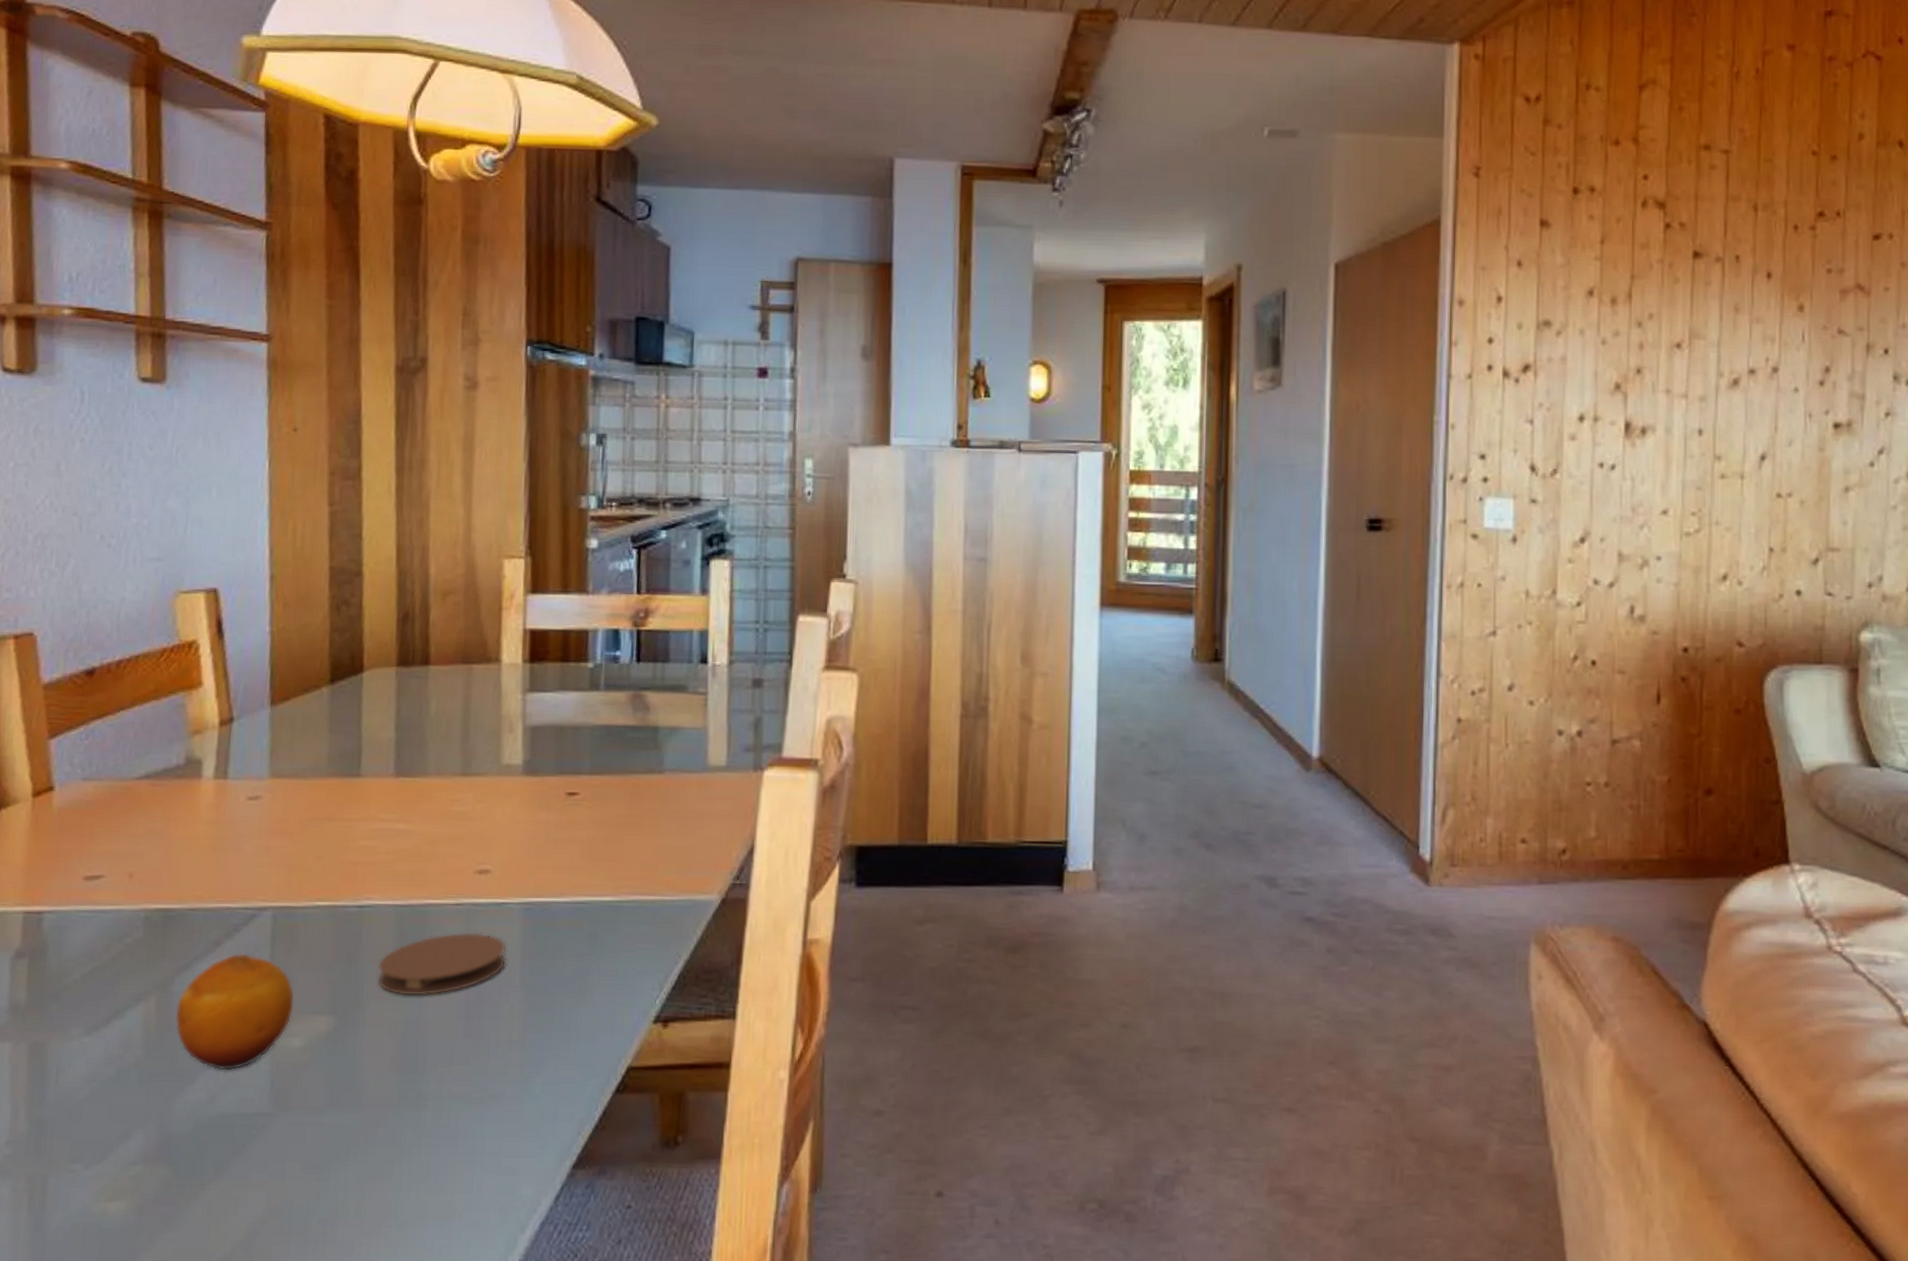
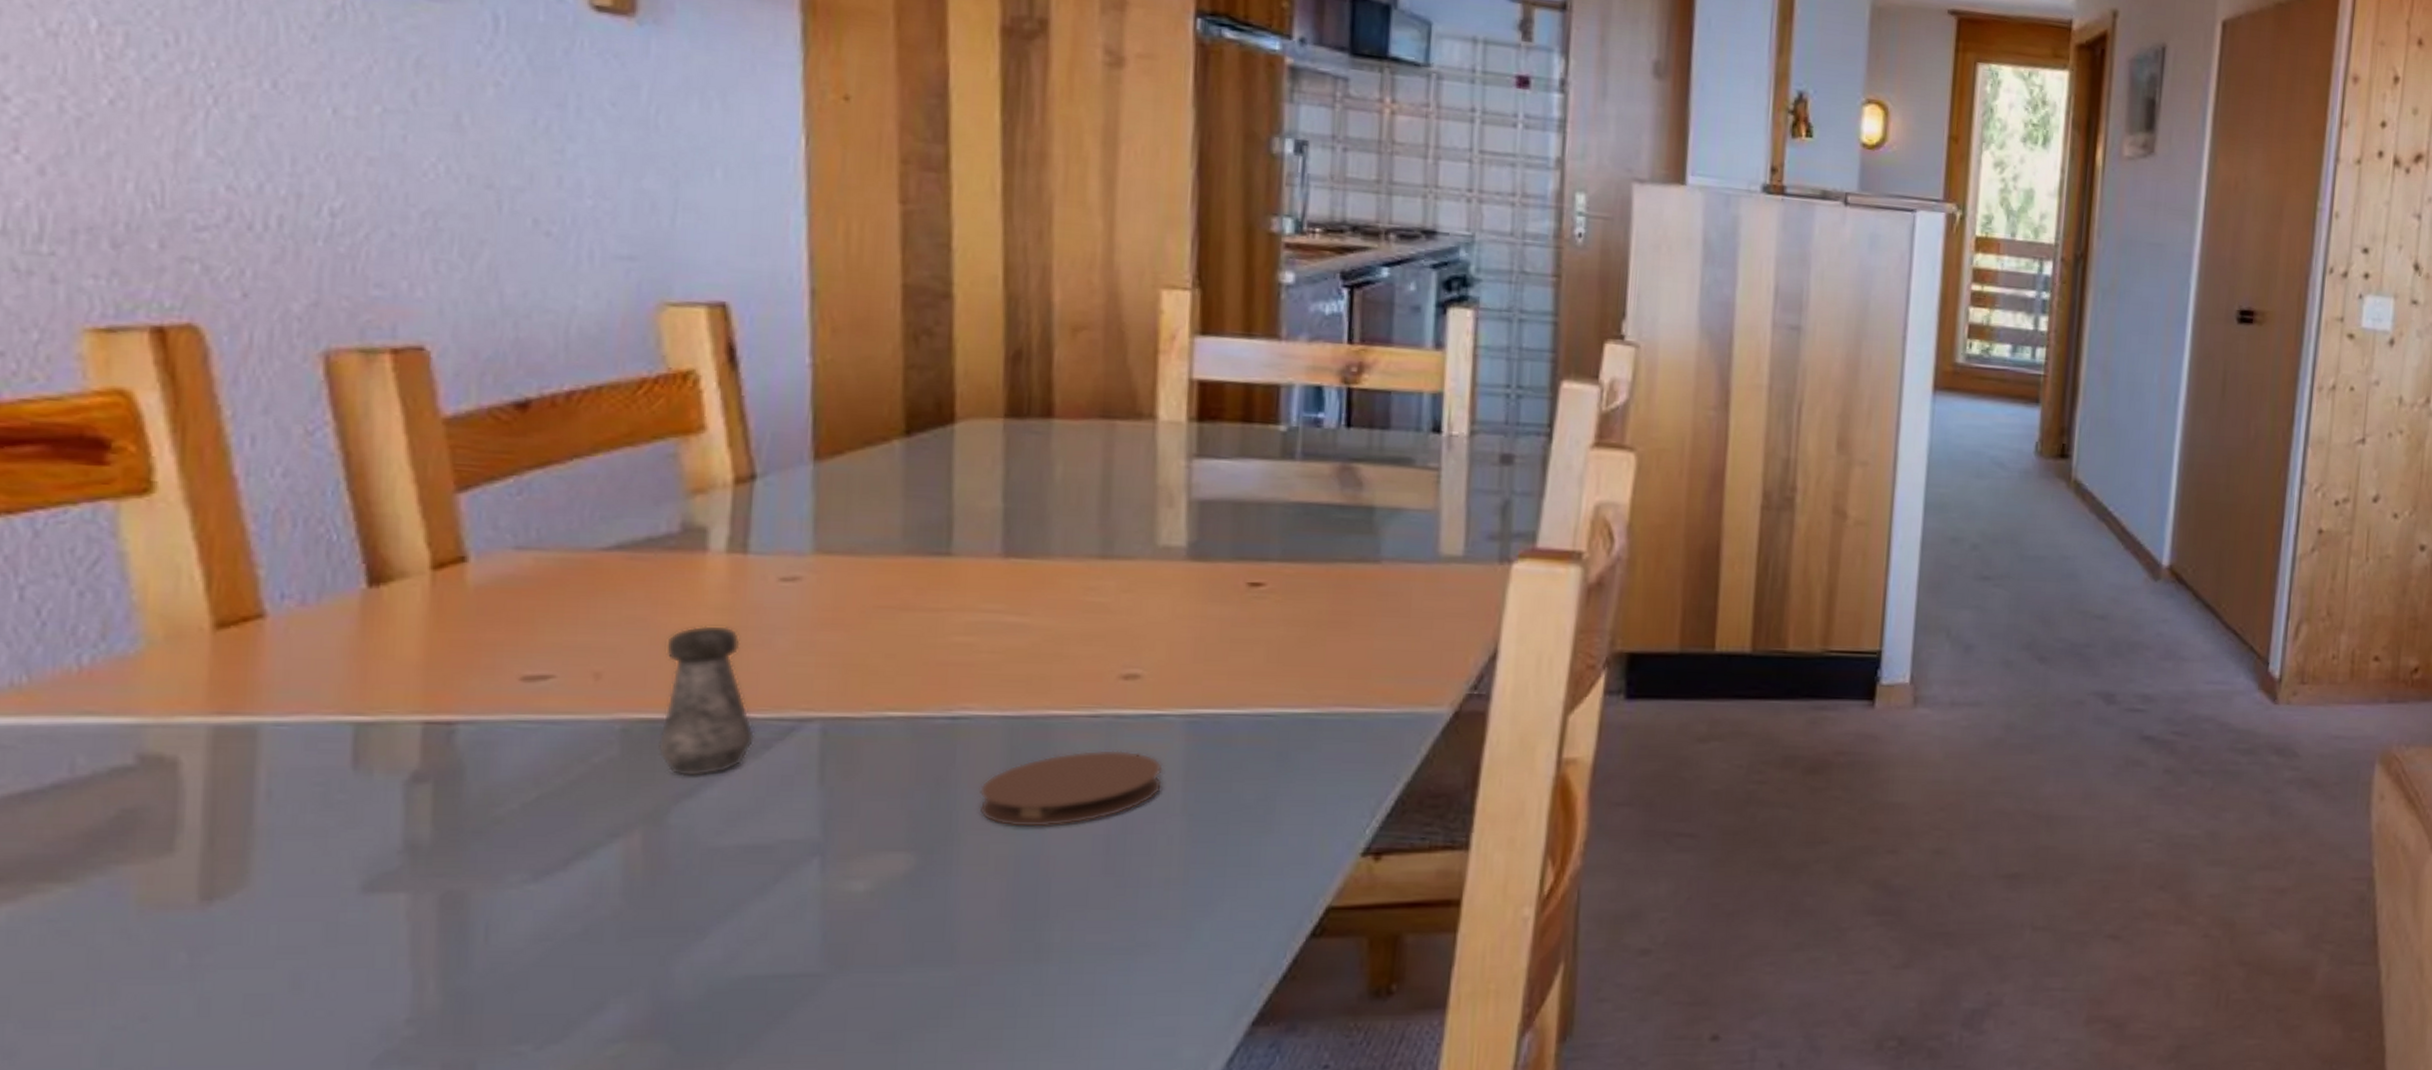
salt shaker: none [167,835,230,954] -> present [657,624,756,777]
fruit: present [175,953,295,1071] -> none [673,776,857,922]

